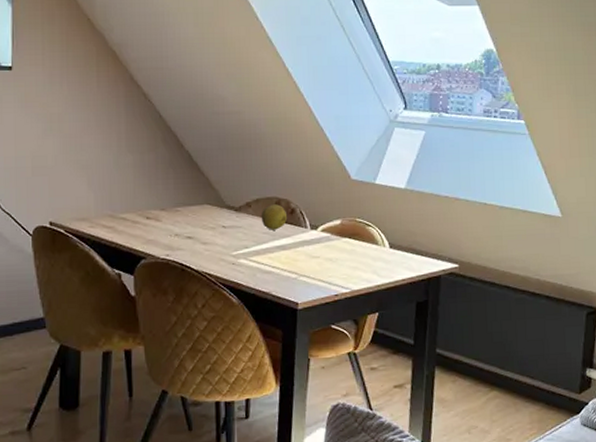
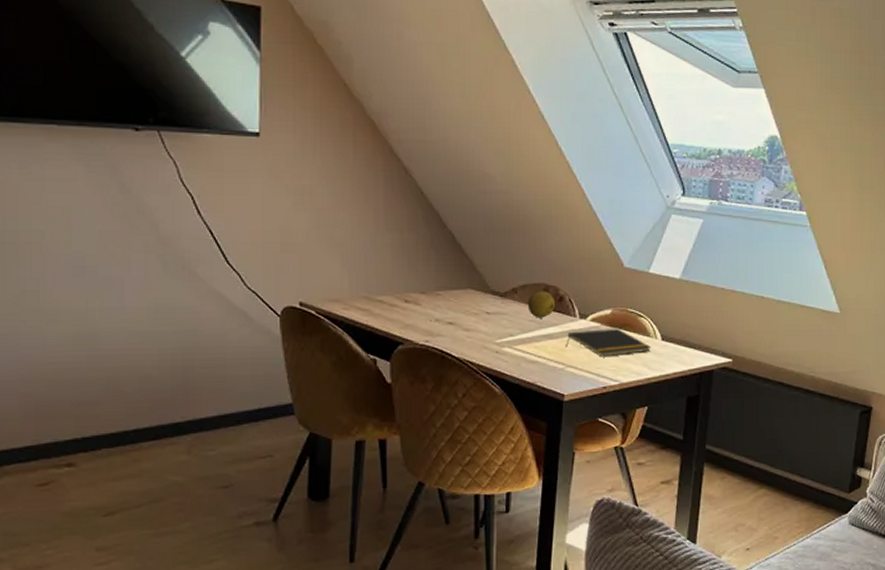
notepad: none [298,237,379,266] -> present [566,328,651,357]

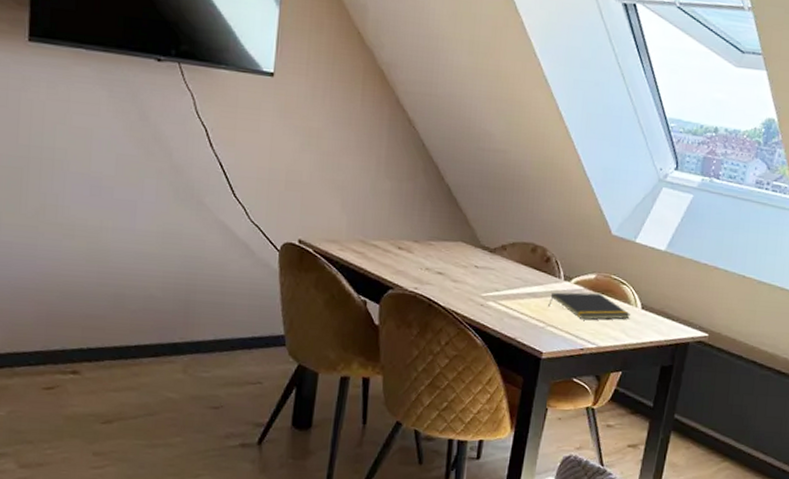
fruit: present [527,291,555,318] -> none [515,250,542,277]

